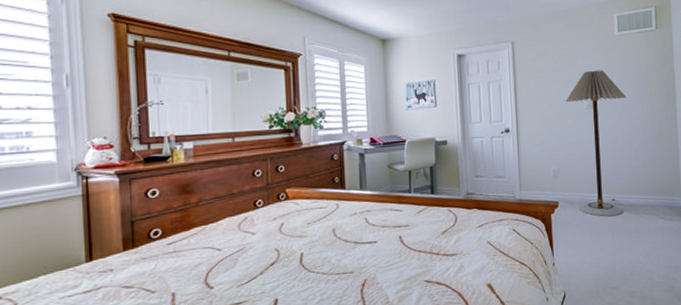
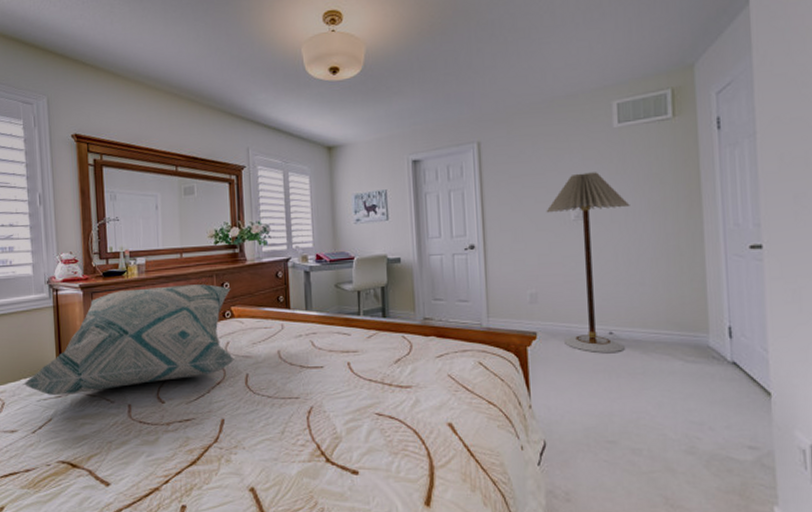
decorative pillow: none [40,167,290,291] -> present [22,284,236,396]

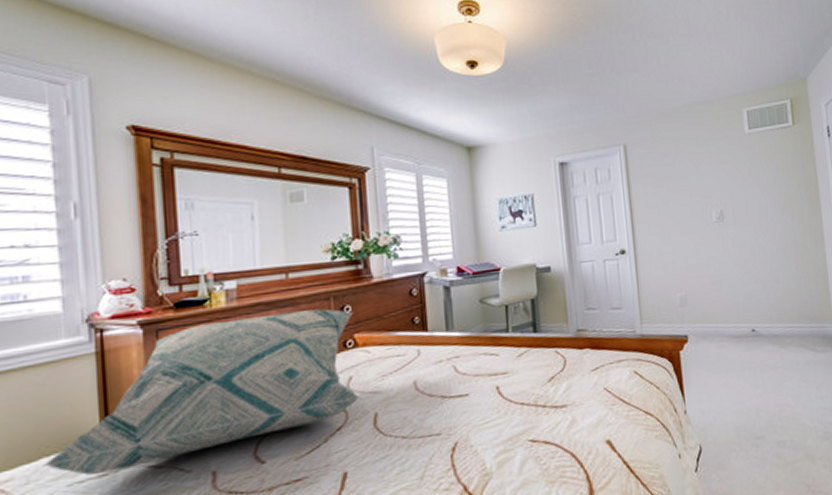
floor lamp: present [546,172,630,354] -> none [690,175,766,351]

